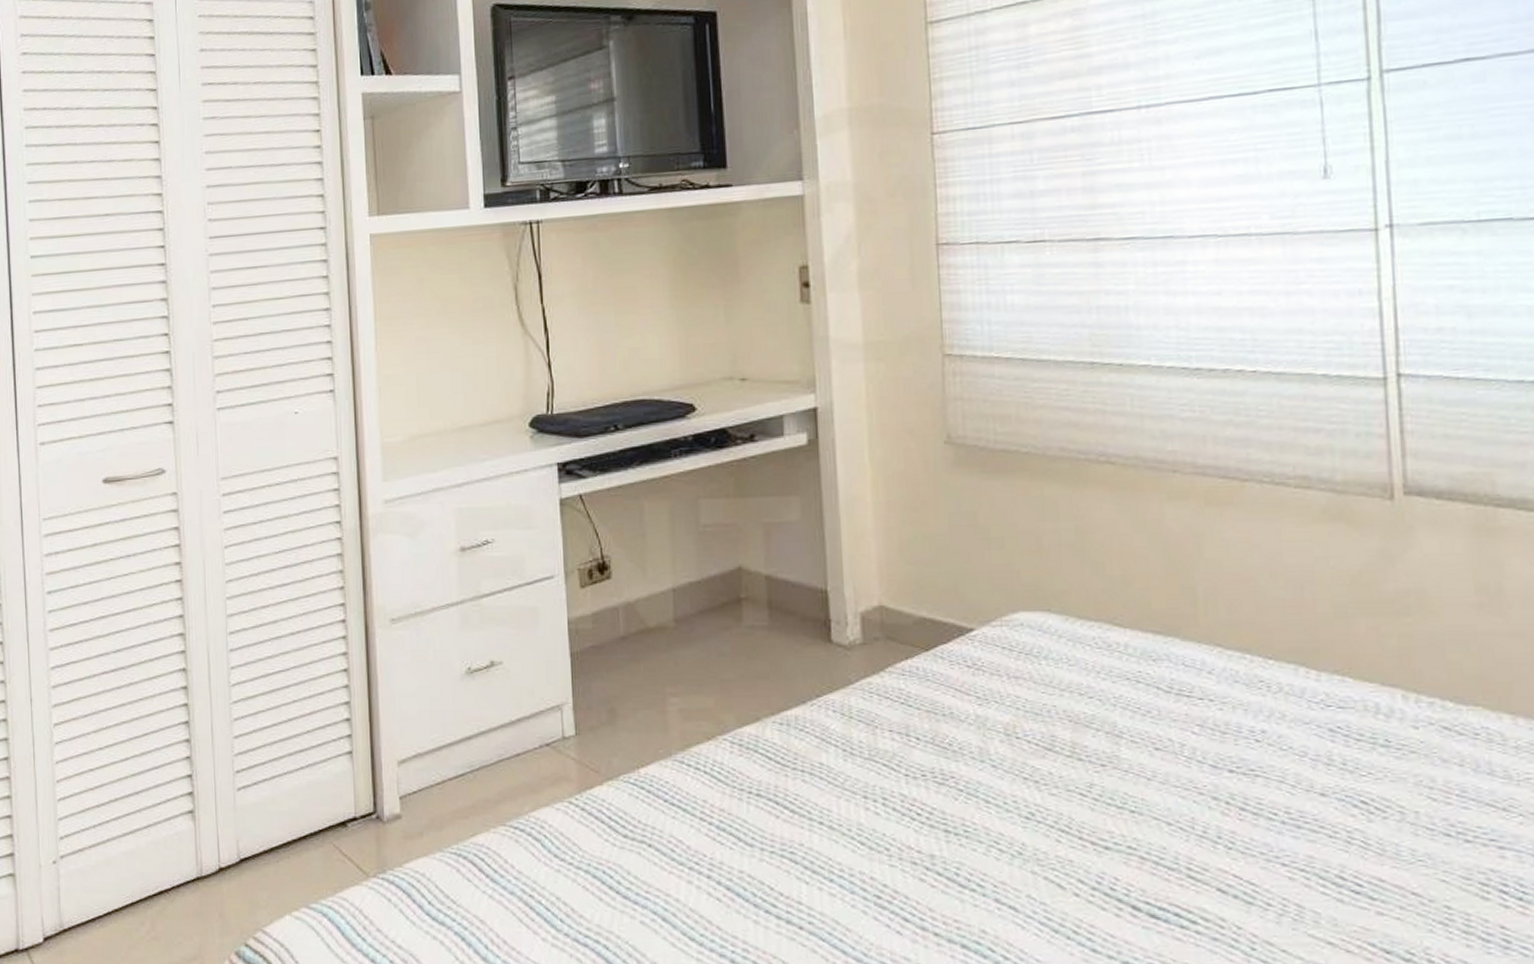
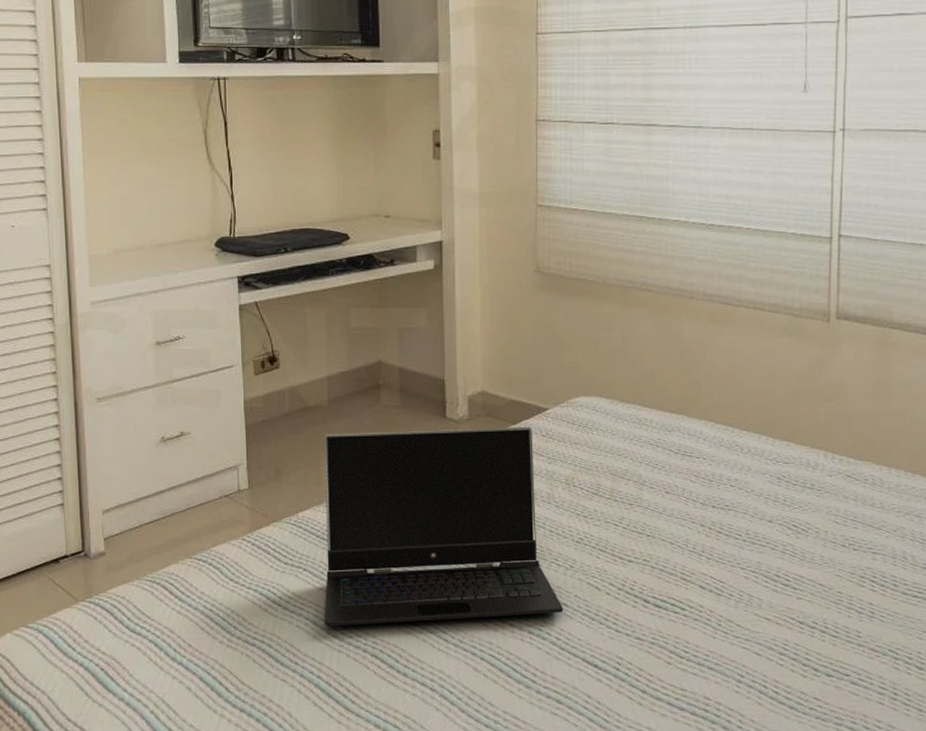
laptop computer: none [671,654,1012,925] -> present [324,427,564,626]

